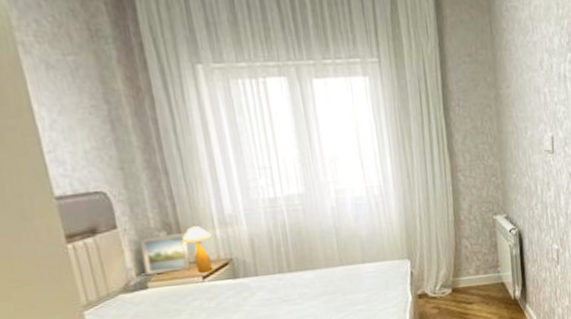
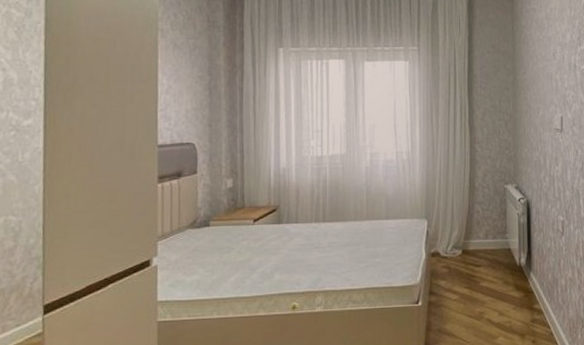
picture frame: present [139,233,191,276] -> none [210,181,247,215]
table lamp: present [181,224,213,273] -> none [243,174,268,217]

